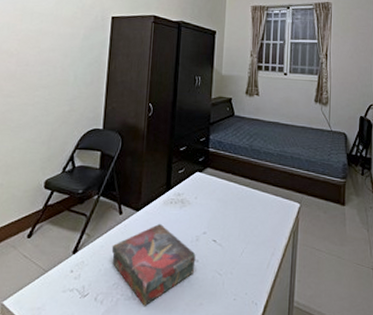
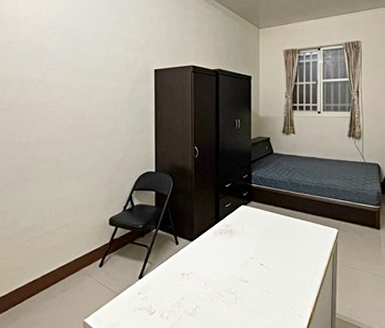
book: present [111,223,196,306] -> none [172,251,246,321]

